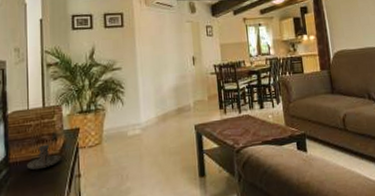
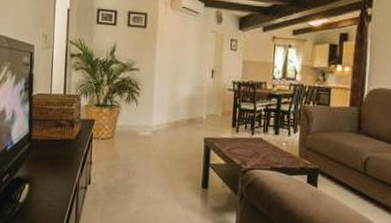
candle holder: present [27,144,61,170] -> none [46,129,77,151]

